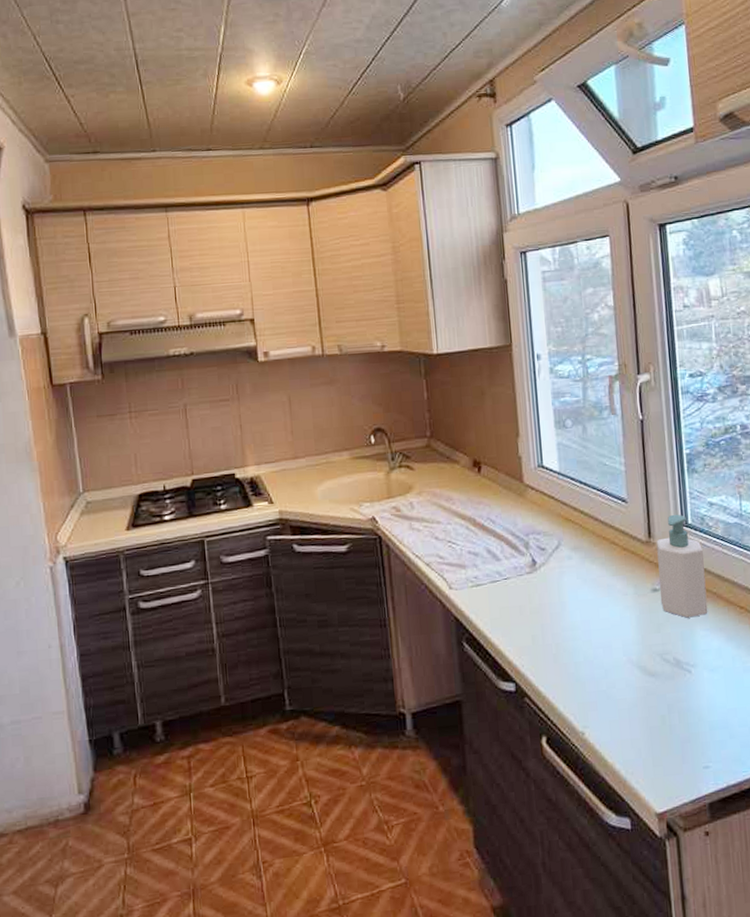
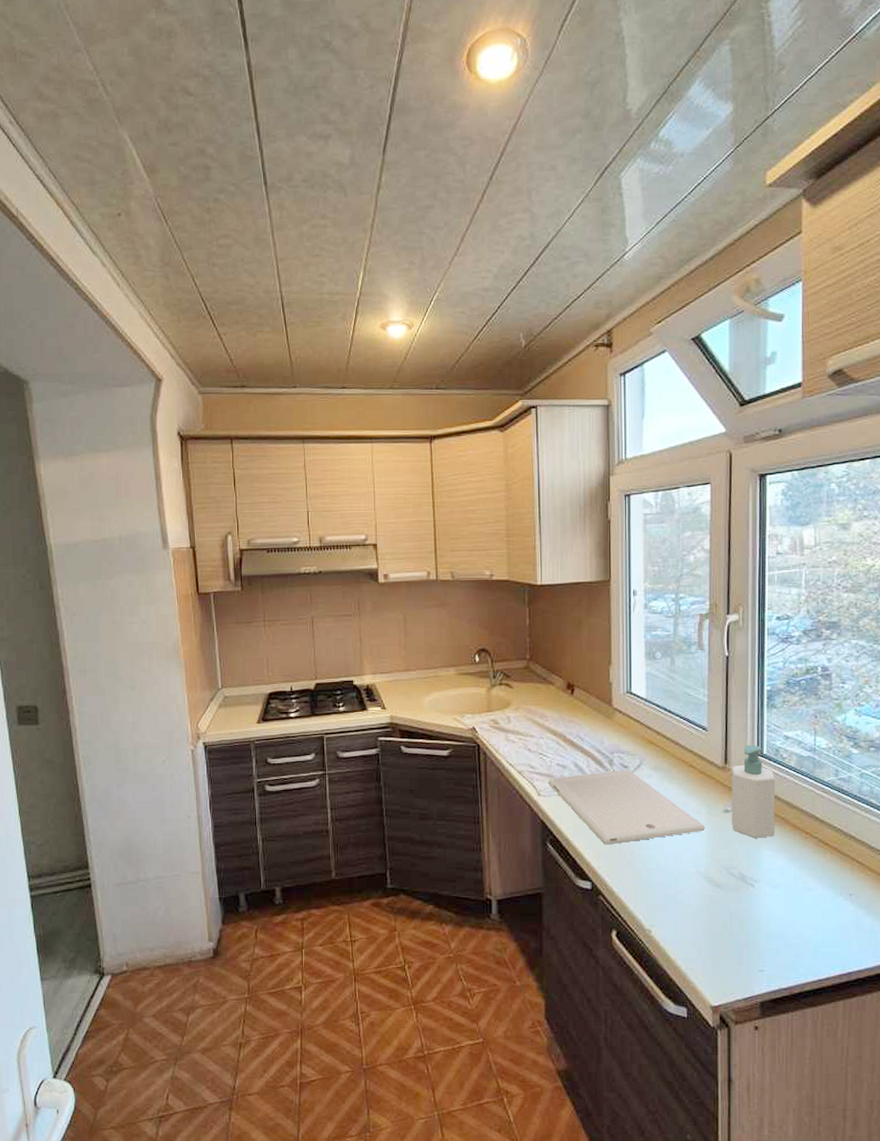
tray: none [459,552,634,639] -> present [548,769,706,845]

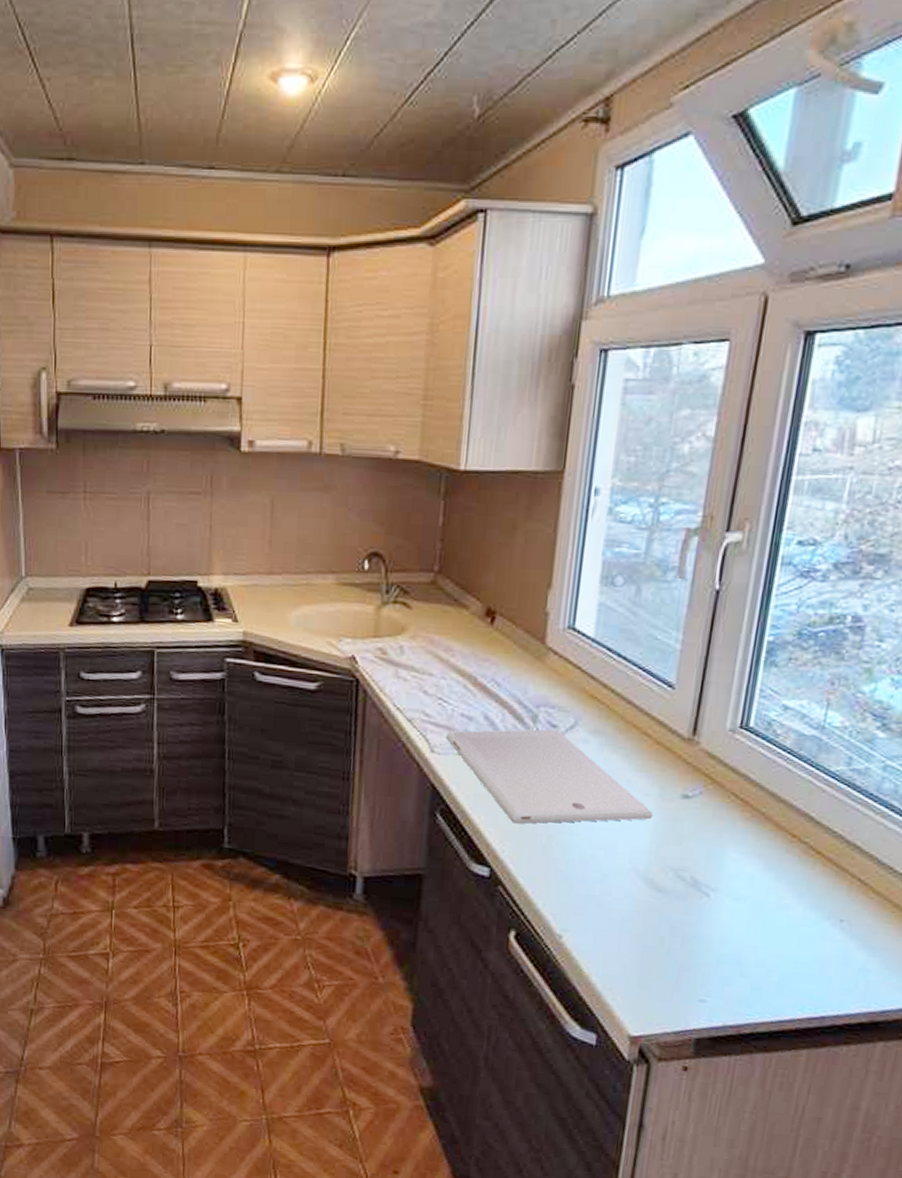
soap bottle: present [731,744,776,838] -> none [690,712,762,836]

